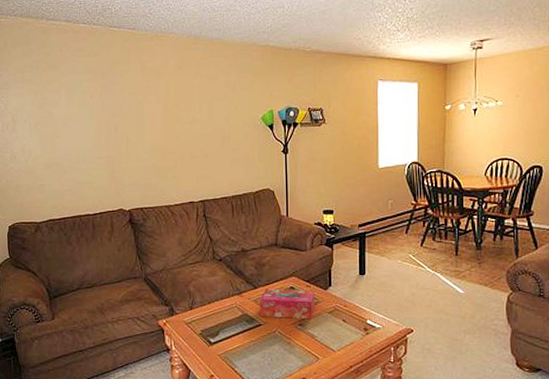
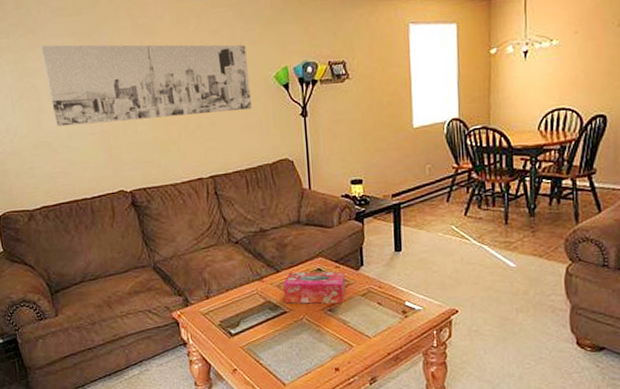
wall art: none [59,79,240,150] -> present [40,44,252,127]

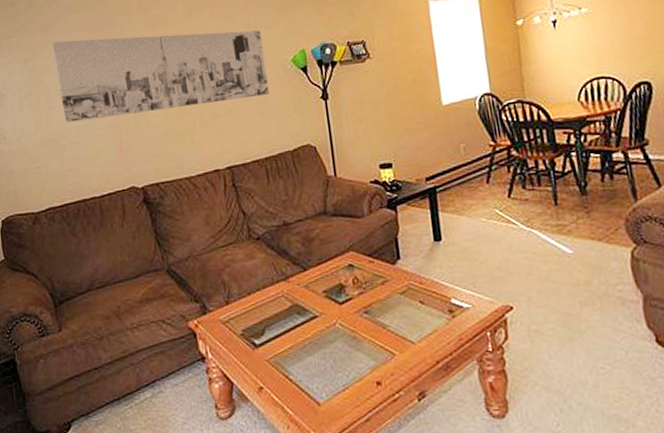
tissue box: present [282,271,346,304] -> none [311,267,383,307]

